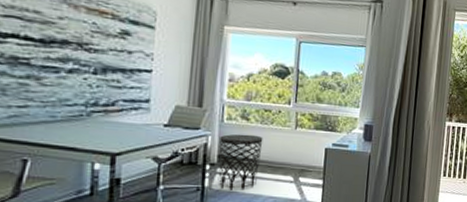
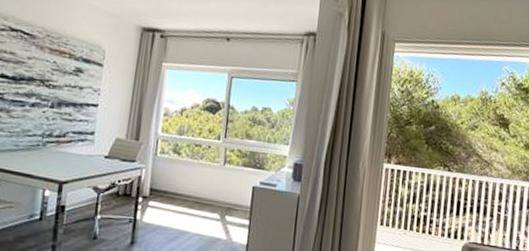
side table: present [218,134,263,192] -> none [148,168,193,226]

